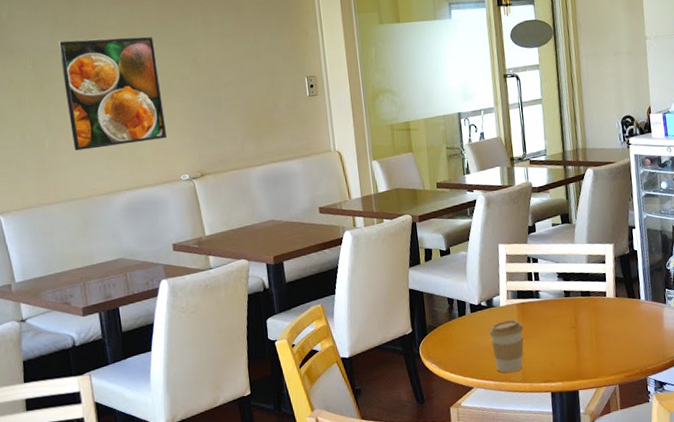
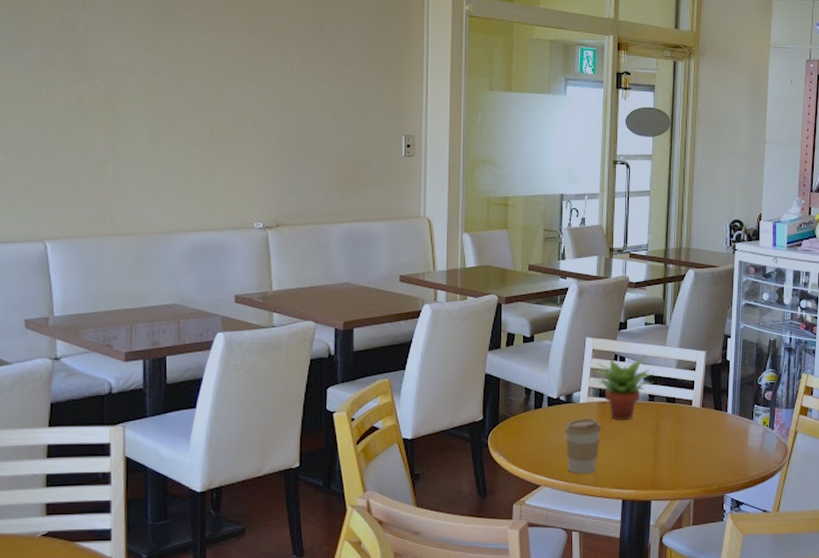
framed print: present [58,37,167,151] -> none [137,62,244,182]
succulent plant: none [508,254,567,319] -> present [592,355,655,421]

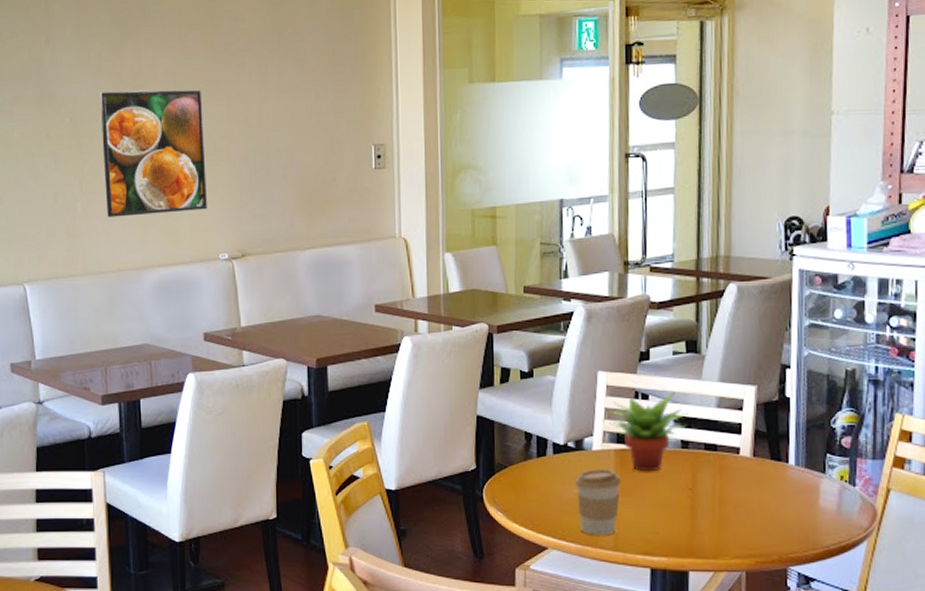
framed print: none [137,62,244,182] -> present [100,90,207,218]

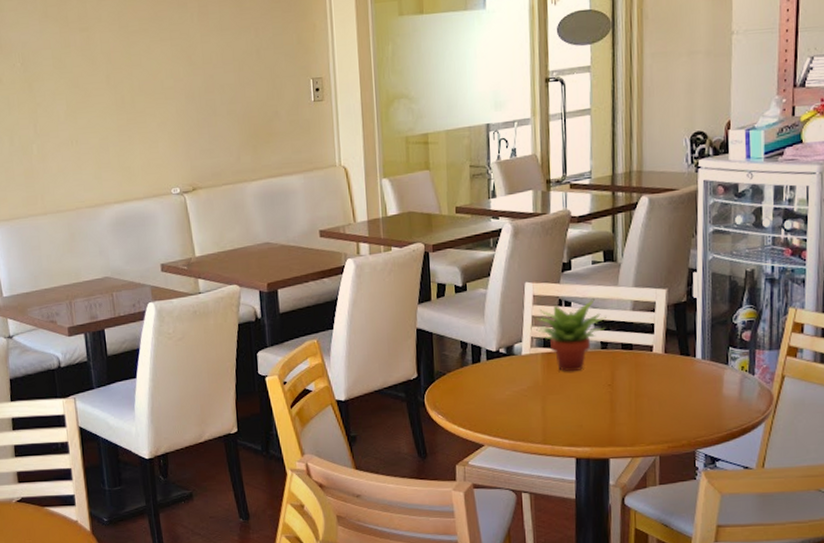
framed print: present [100,90,207,218] -> none [47,31,157,158]
coffee cup: present [575,469,621,536] -> none [507,371,548,432]

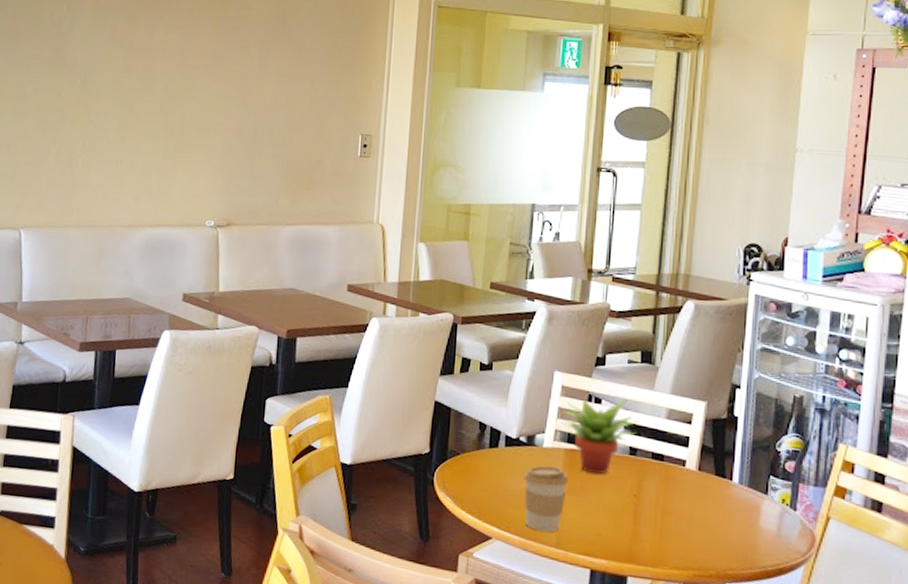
coffee cup: none [507,371,548,432] -> present [524,465,569,532]

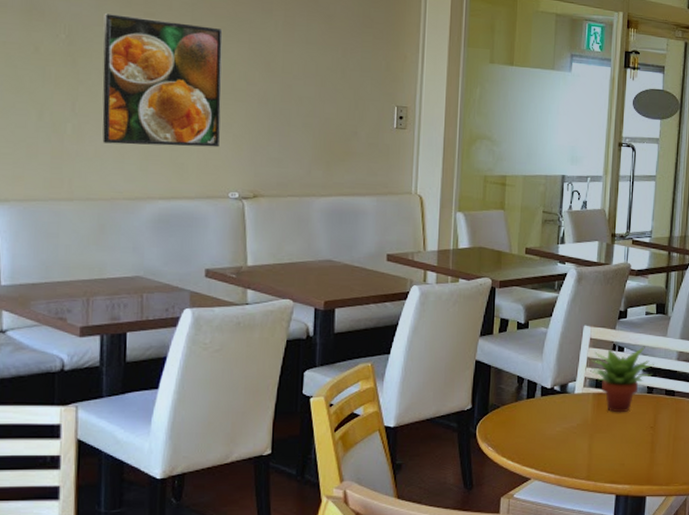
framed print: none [105,59,206,178] -> present [102,13,223,148]
coffee cup: present [524,465,569,532] -> none [558,410,597,467]

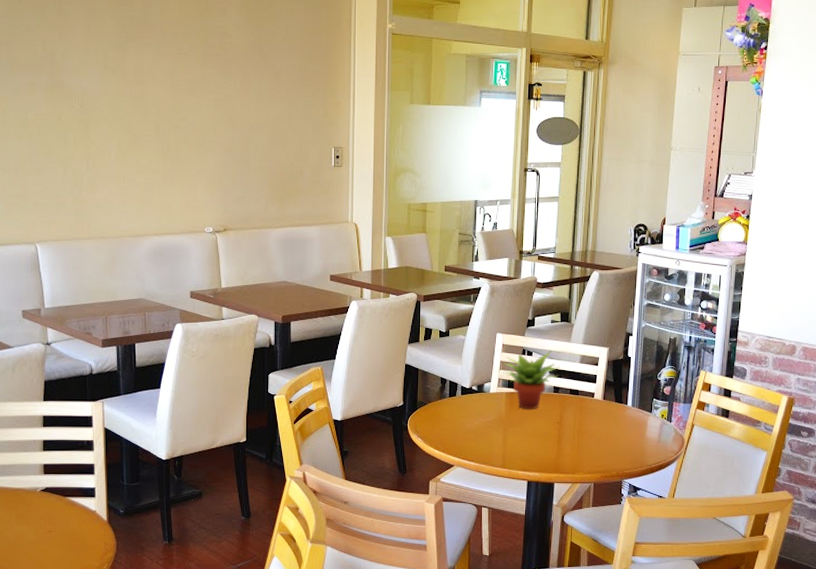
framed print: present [102,13,223,148] -> none [106,85,196,192]

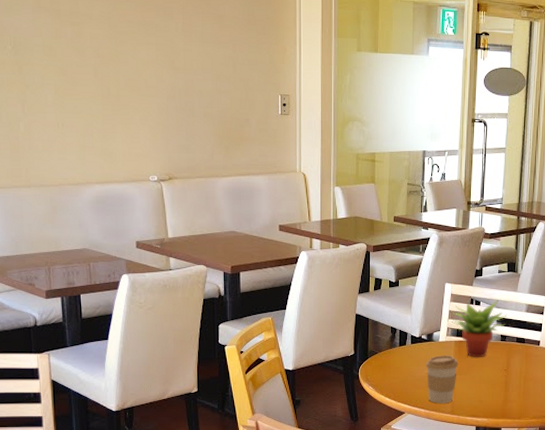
coffee cup: none [476,407,510,457] -> present [426,355,458,403]

